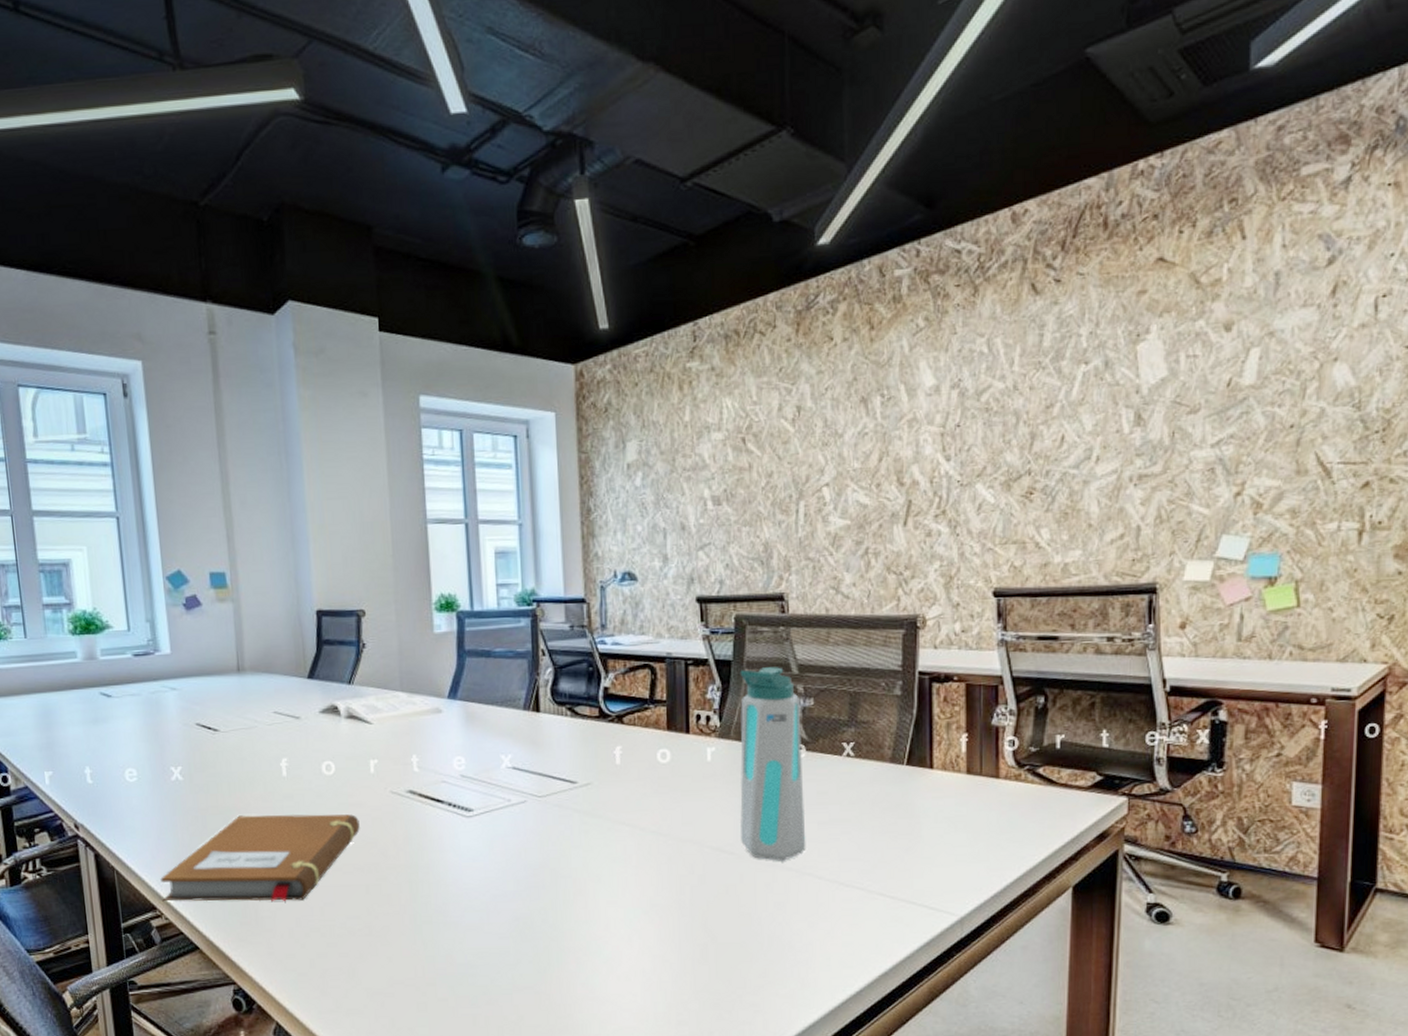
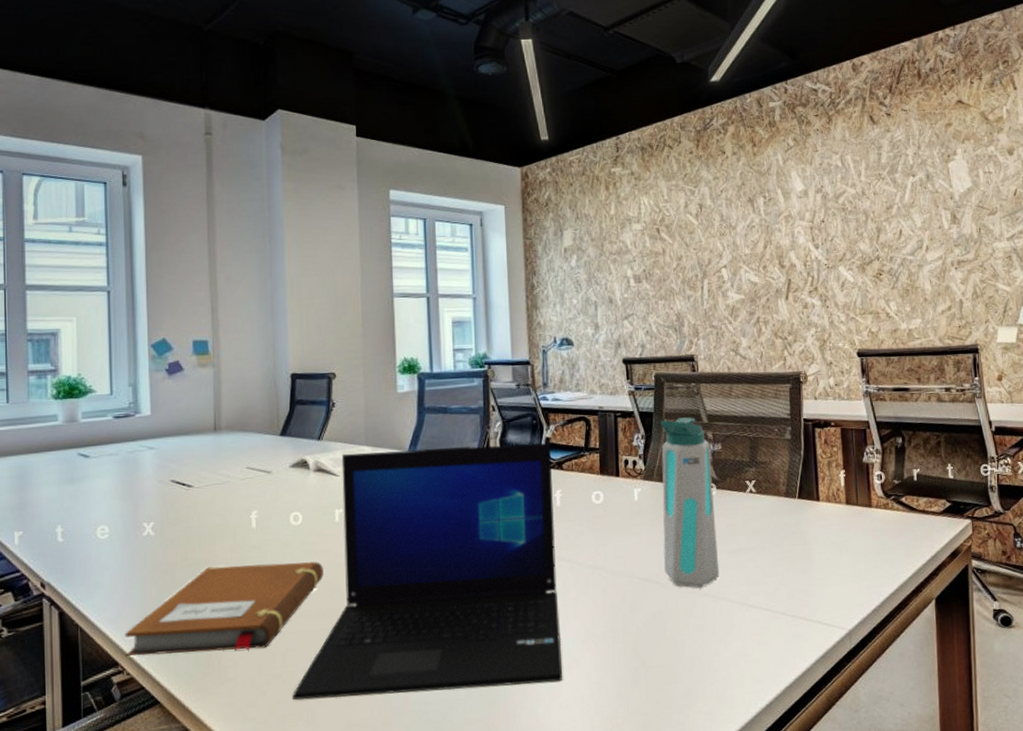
laptop: none [332,692,622,955] -> present [292,442,563,700]

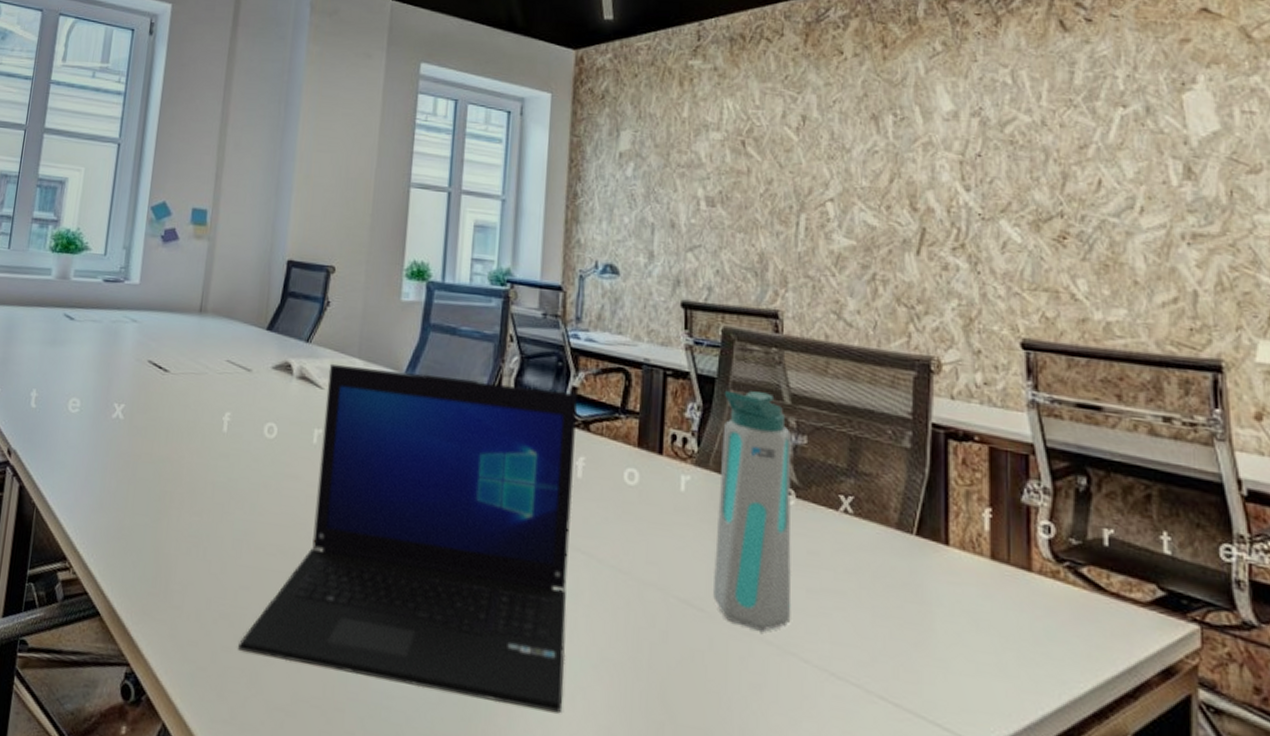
notebook: present [125,562,324,656] -> none [74,468,293,578]

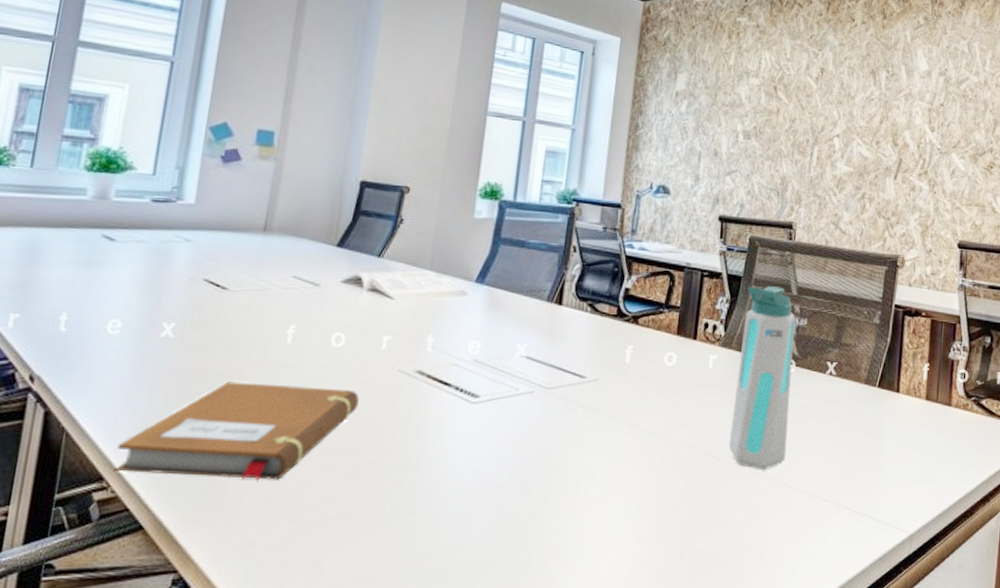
notebook: none [74,468,293,578] -> present [113,381,359,481]
laptop: present [238,363,577,714] -> none [298,275,629,555]

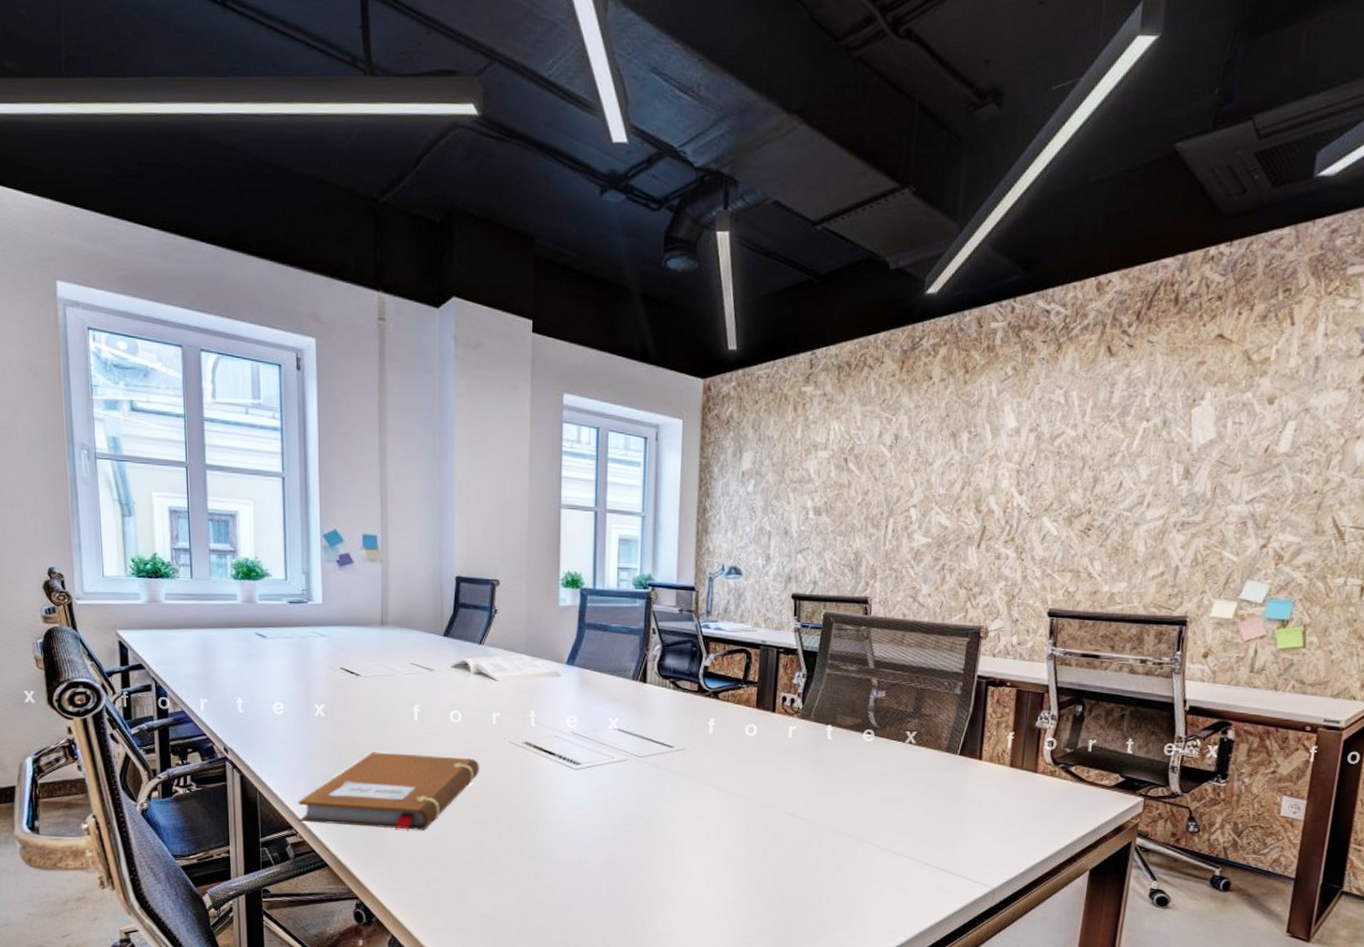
water bottle: present [729,286,795,470] -> none [811,660,873,829]

